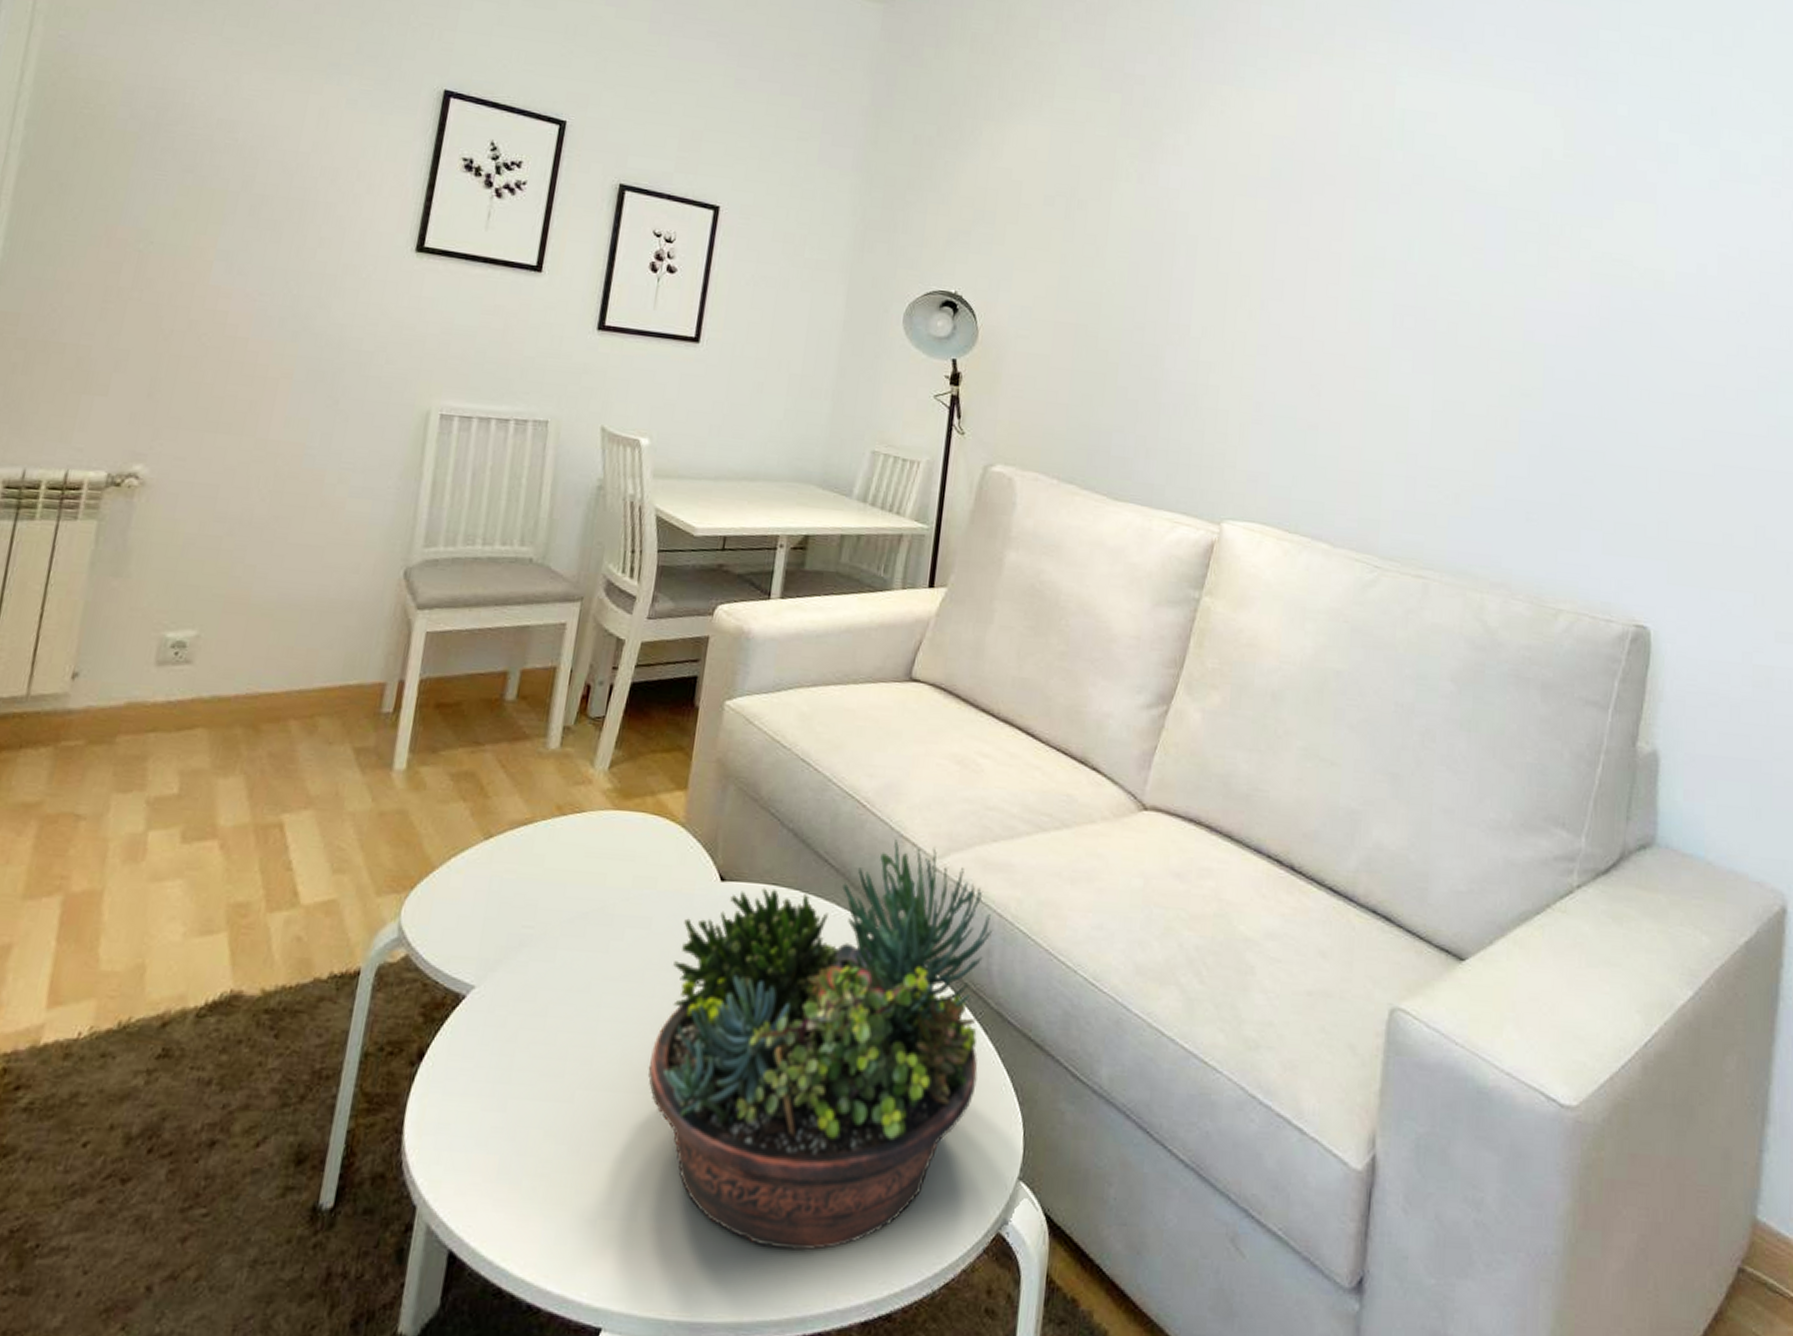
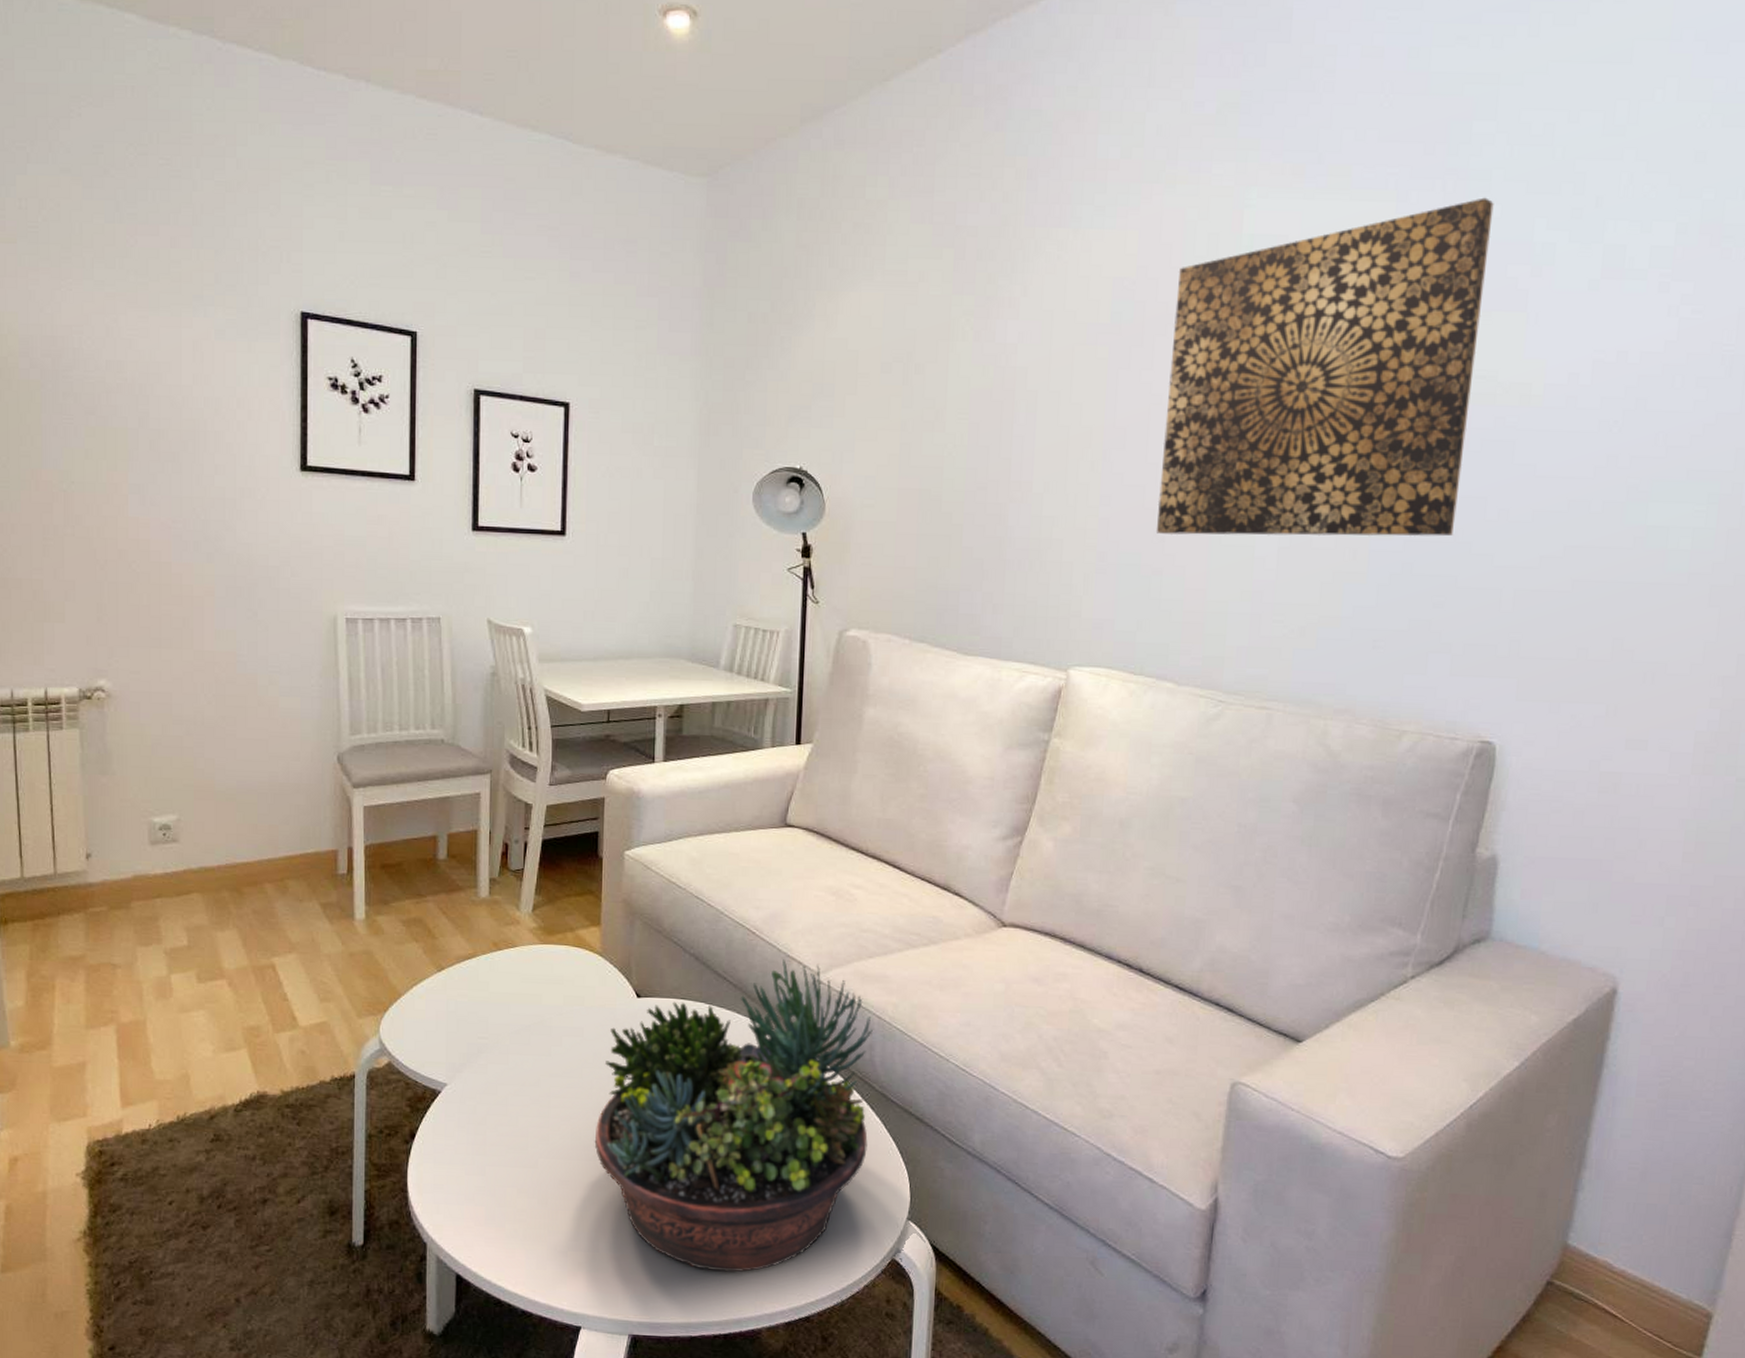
wall art: none [1312,97,1622,412] -> present [1156,197,1494,537]

